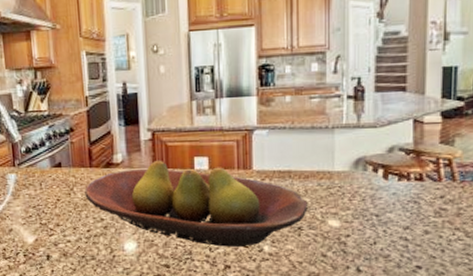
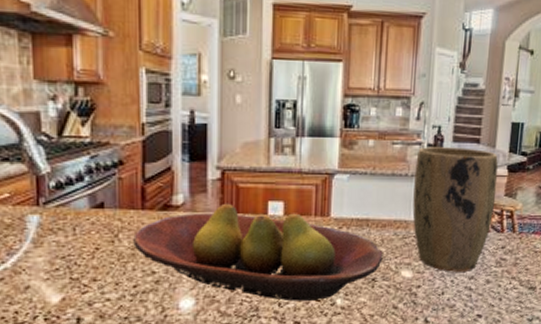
plant pot: none [336,96,430,222] -> present [412,147,498,272]

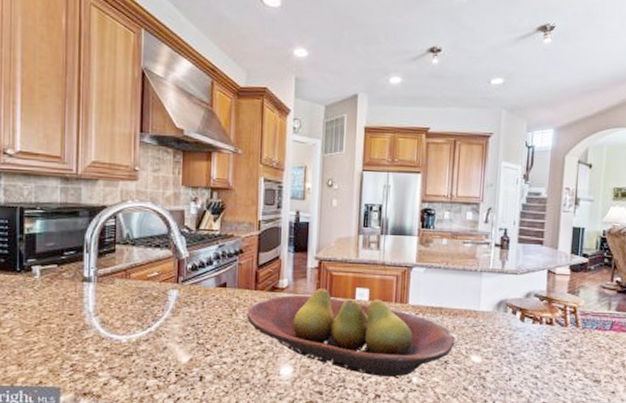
plant pot: present [412,147,498,272] -> none [481,246,561,361]

